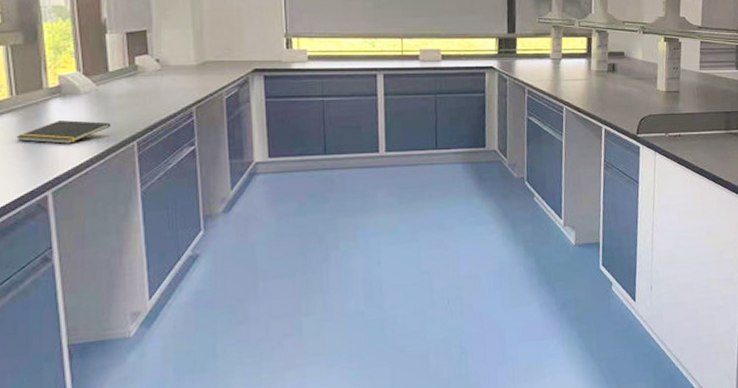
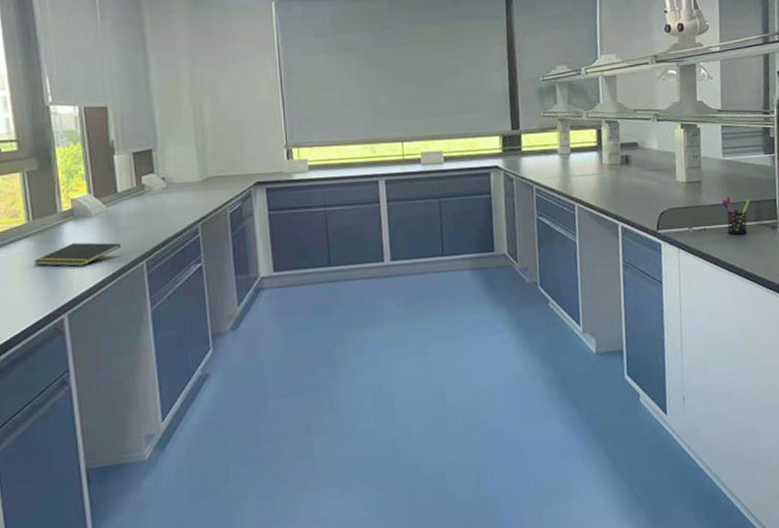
pen holder: none [696,107,721,142] -> present [721,197,750,235]

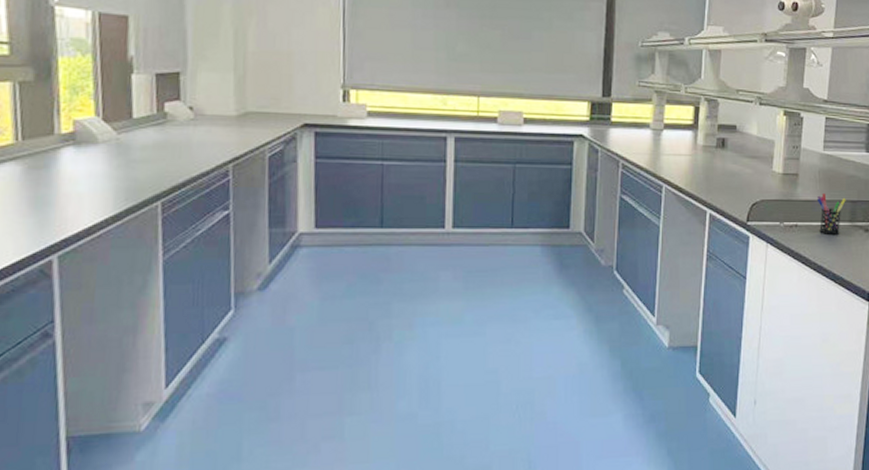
notepad: present [34,242,122,267] -> none [19,173,133,200]

